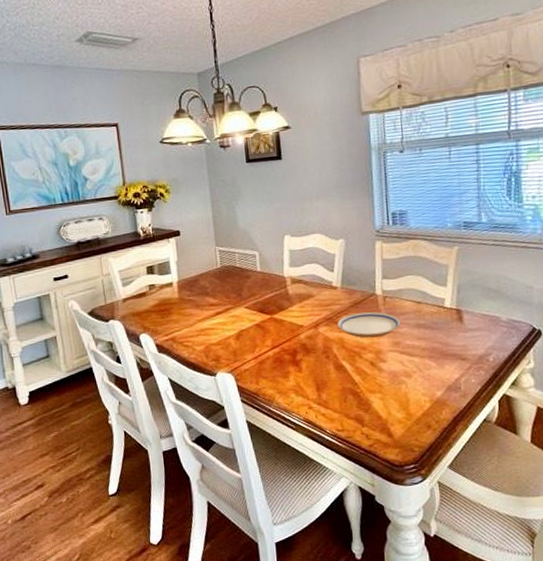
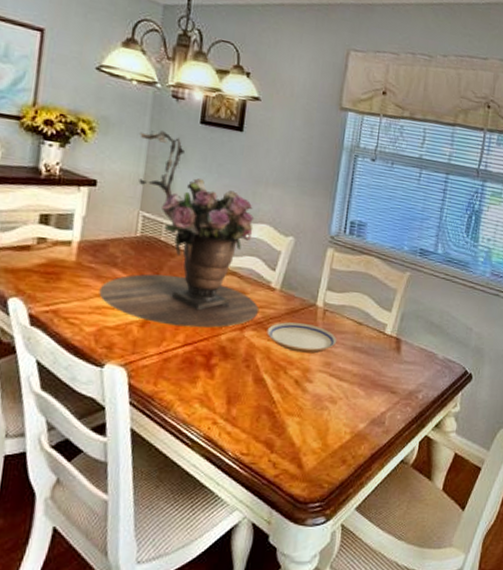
flower arrangement: none [200,177,327,334] -> present [99,130,259,328]

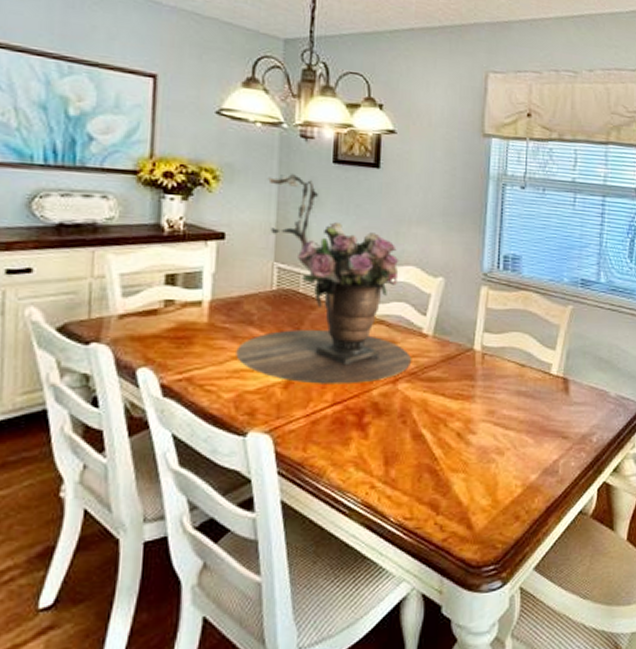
plate: present [267,322,338,354] -> none [422,369,500,402]

